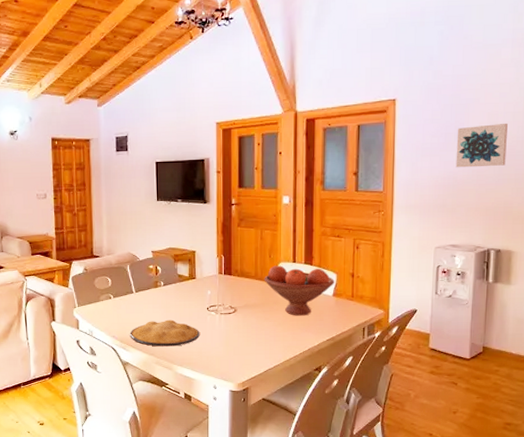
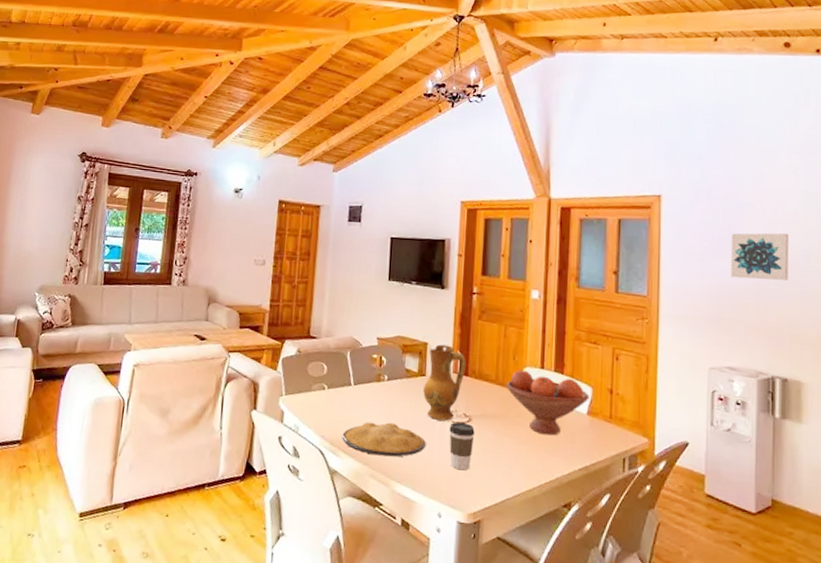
ceramic jug: none [195,251,230,313] -> present [423,344,467,421]
coffee cup: none [219,313,240,351] -> present [449,421,475,471]

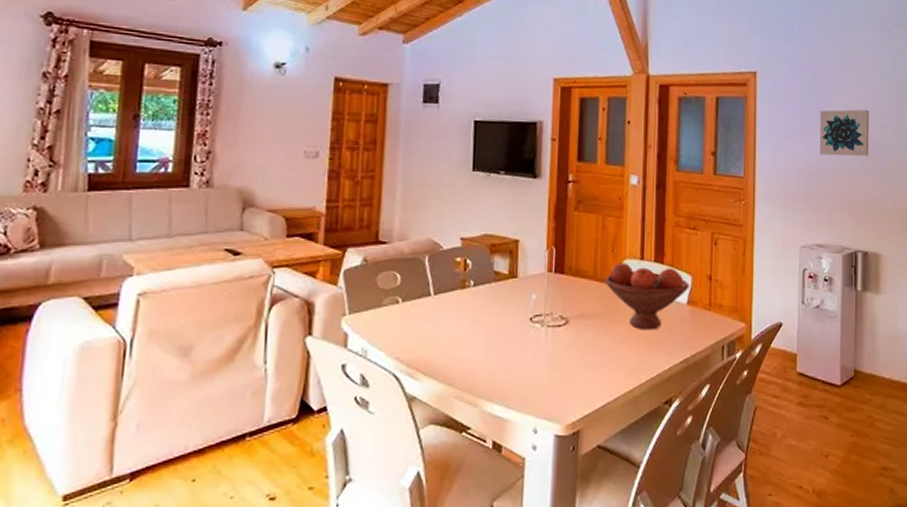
plate: present [342,422,426,457] -> none [421,334,519,373]
ceramic jug: present [423,344,467,421] -> none [515,241,562,326]
coffee cup: present [449,421,475,471] -> none [544,325,572,379]

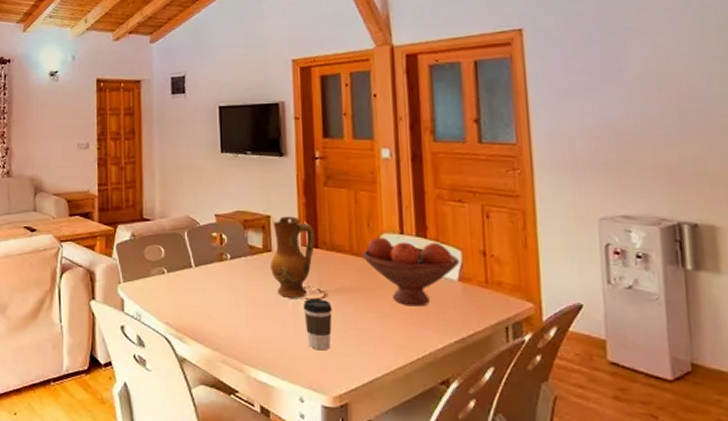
ceramic jug: none [515,241,562,326] -> present [271,216,316,298]
coffee cup: none [544,325,572,379] -> present [303,298,332,351]
wall art: present [819,109,869,156] -> none [611,56,688,114]

